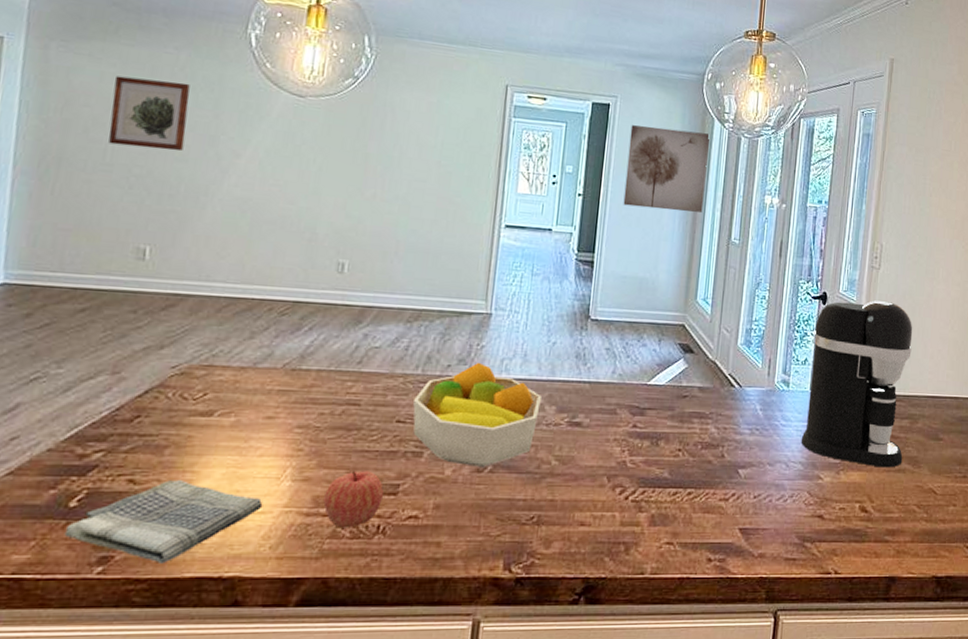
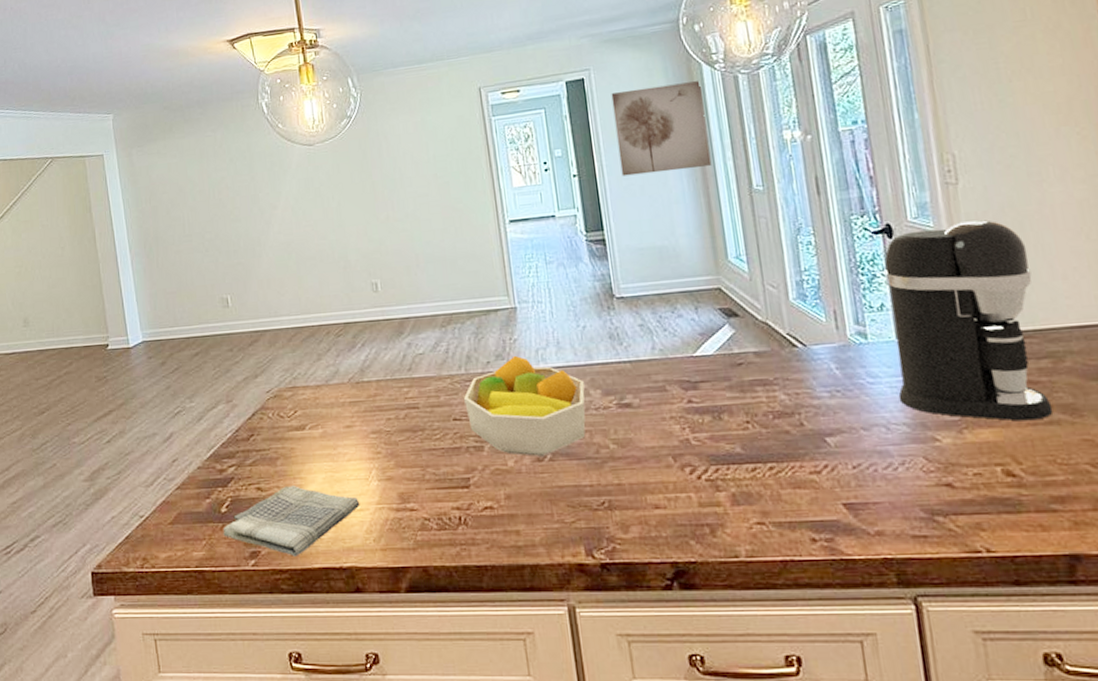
wall art: present [108,76,190,152] -> none [178,157,235,219]
apple: present [323,470,384,528] -> none [407,467,458,521]

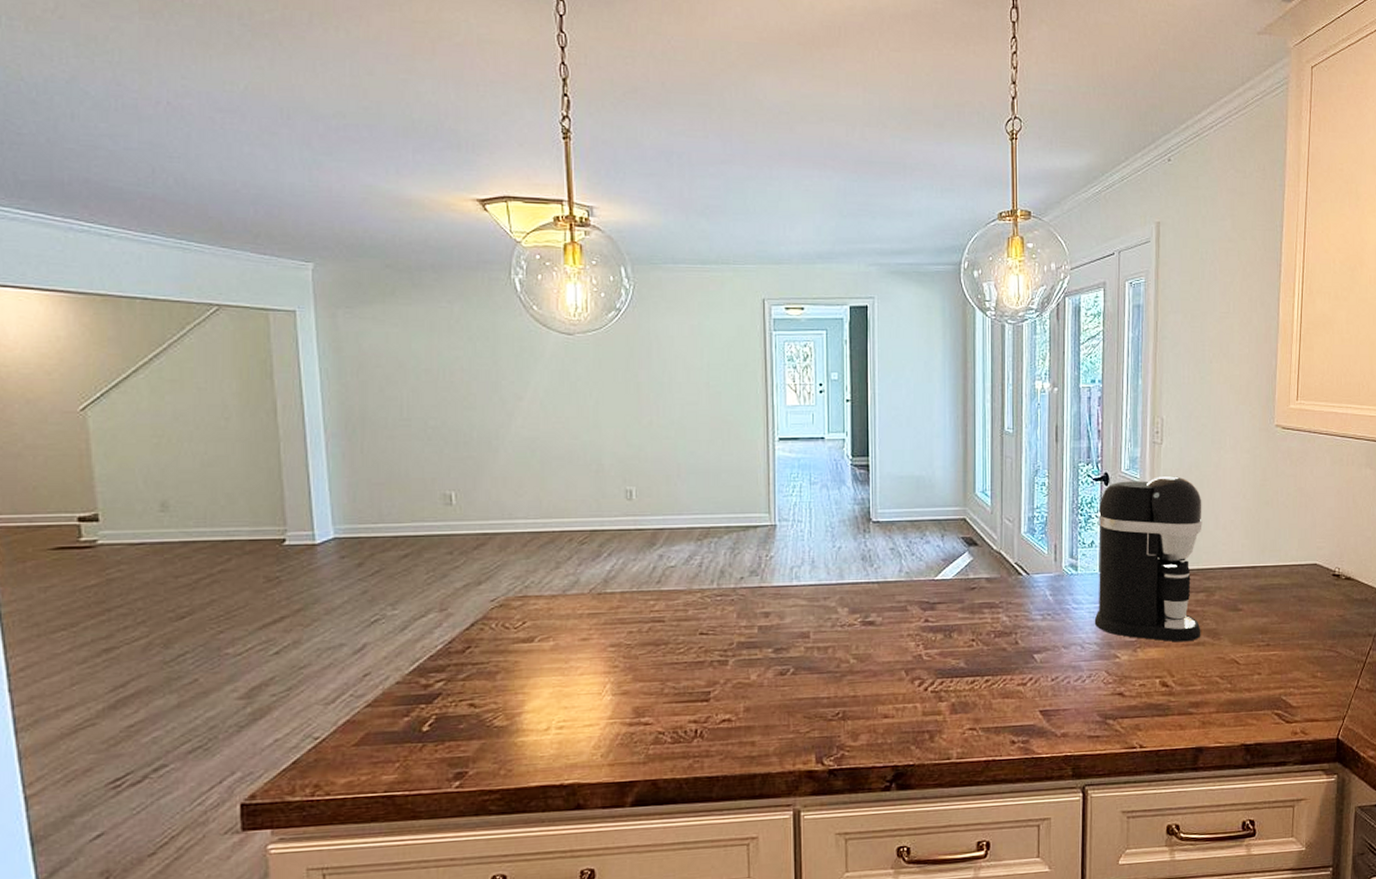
dish towel: present [223,486,360,557] -> none [422,701,590,776]
fruit bowl: present [464,355,586,456] -> none [713,572,833,670]
wall art: present [611,81,712,177] -> none [891,323,973,406]

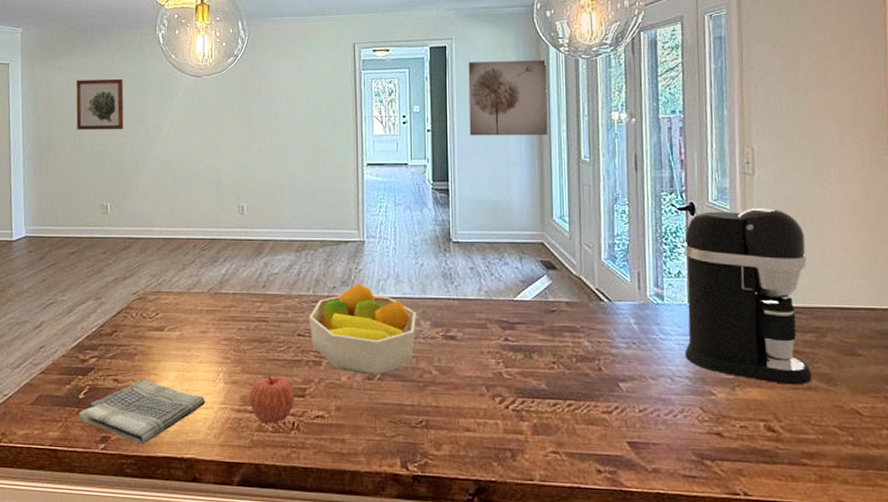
wall art: none [400,334,470,400] -> present [76,78,124,130]
dish towel: none [422,701,590,776] -> present [78,380,206,444]
apple: none [643,681,697,735] -> present [249,376,295,424]
fruit bowl: none [713,572,833,670] -> present [309,283,416,375]
wall art: none [891,323,973,406] -> present [468,60,548,136]

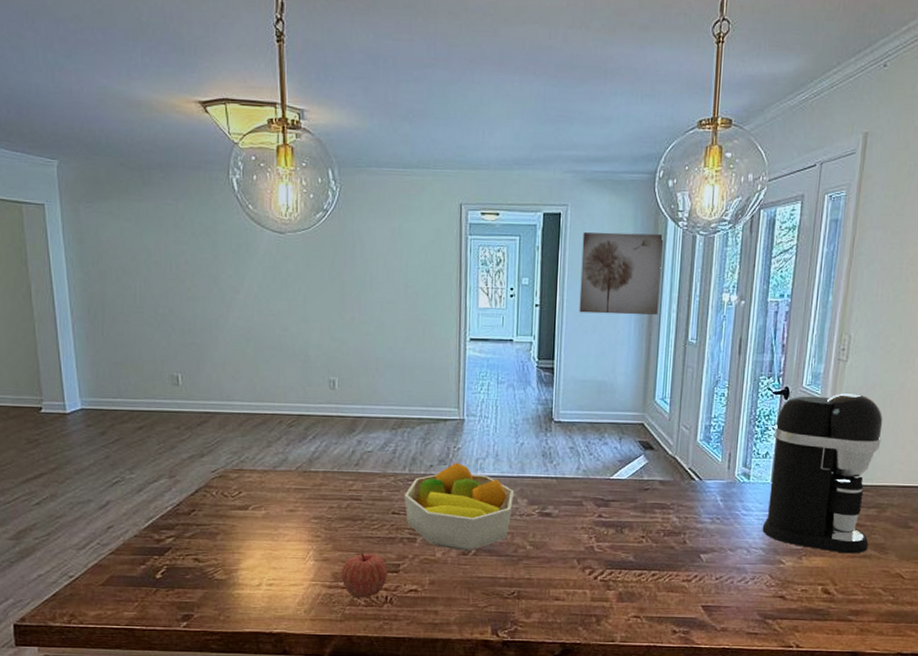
wall art: present [76,78,124,130] -> none [133,229,193,291]
dish towel: present [78,380,206,444] -> none [156,559,295,621]

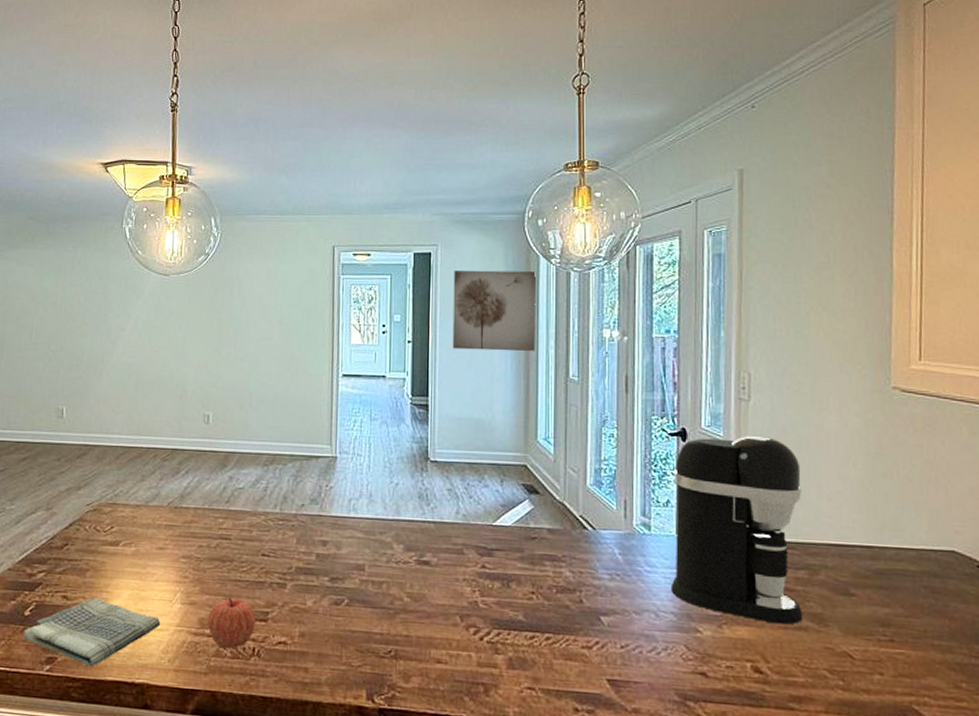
dish towel: none [156,559,295,621] -> present [23,598,161,667]
fruit bowl: present [404,462,514,551] -> none [275,502,389,600]

